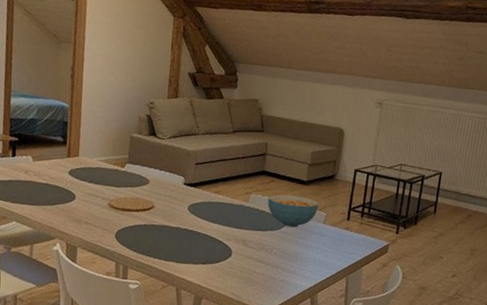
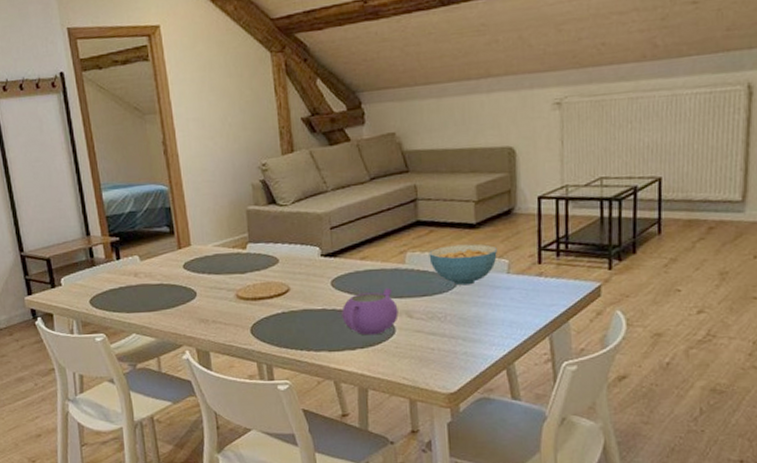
teapot: none [192,218,237,255] -> present [341,287,399,336]

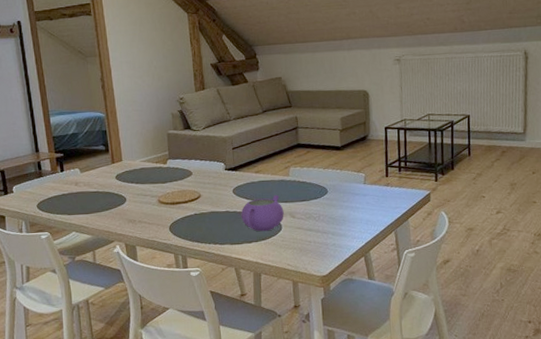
cereal bowl: present [429,244,497,286] -> none [307,161,357,193]

